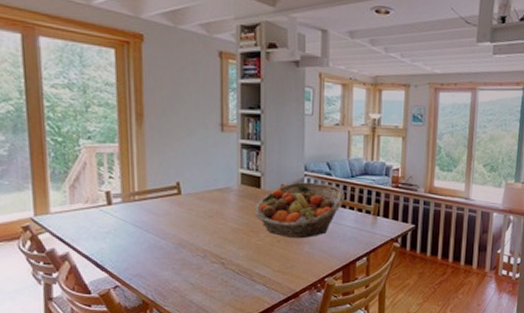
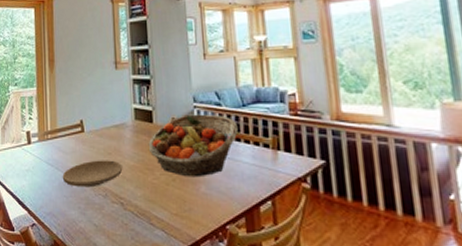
plate: none [153,222,225,249] -> present [62,160,123,188]

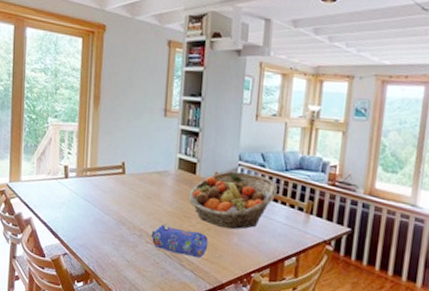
plate: present [62,160,123,188] -> none [98,201,161,227]
pencil case: none [116,179,176,214] -> present [151,223,208,259]

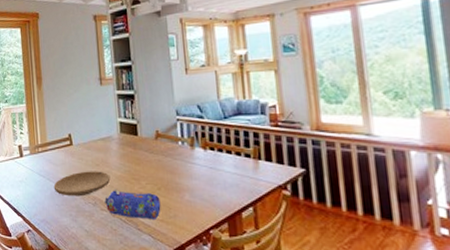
plate: none [98,201,161,227] -> present [53,171,111,197]
fruit basket: present [188,171,278,230] -> none [133,126,220,186]

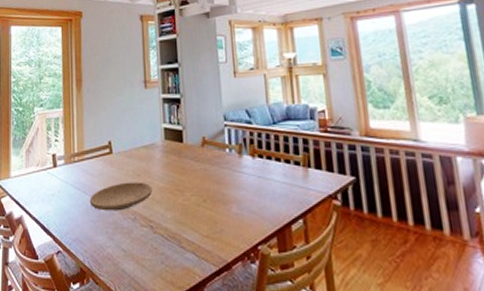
pencil case: present [104,189,161,221] -> none [145,201,207,237]

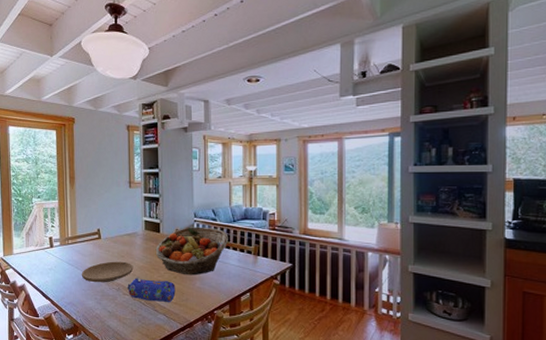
pencil case: none [145,201,207,237] -> present [127,277,176,303]
fruit basket: none [178,132,269,198] -> present [155,227,228,276]

